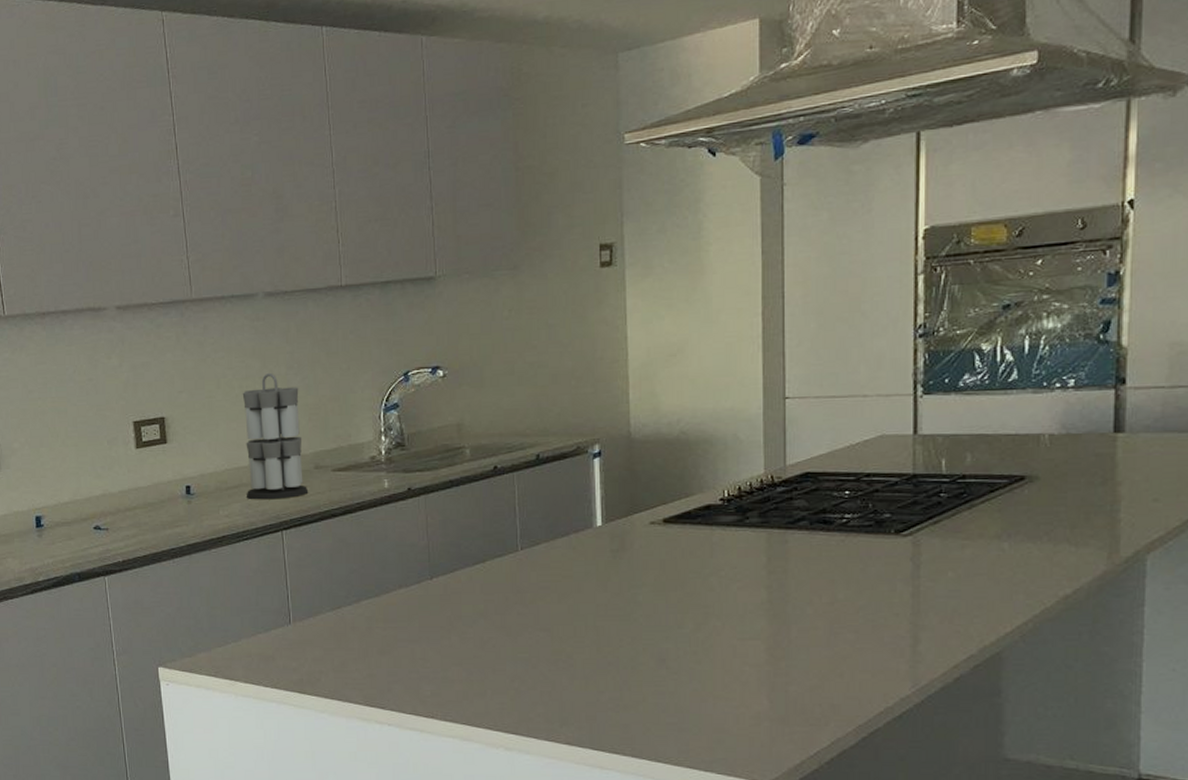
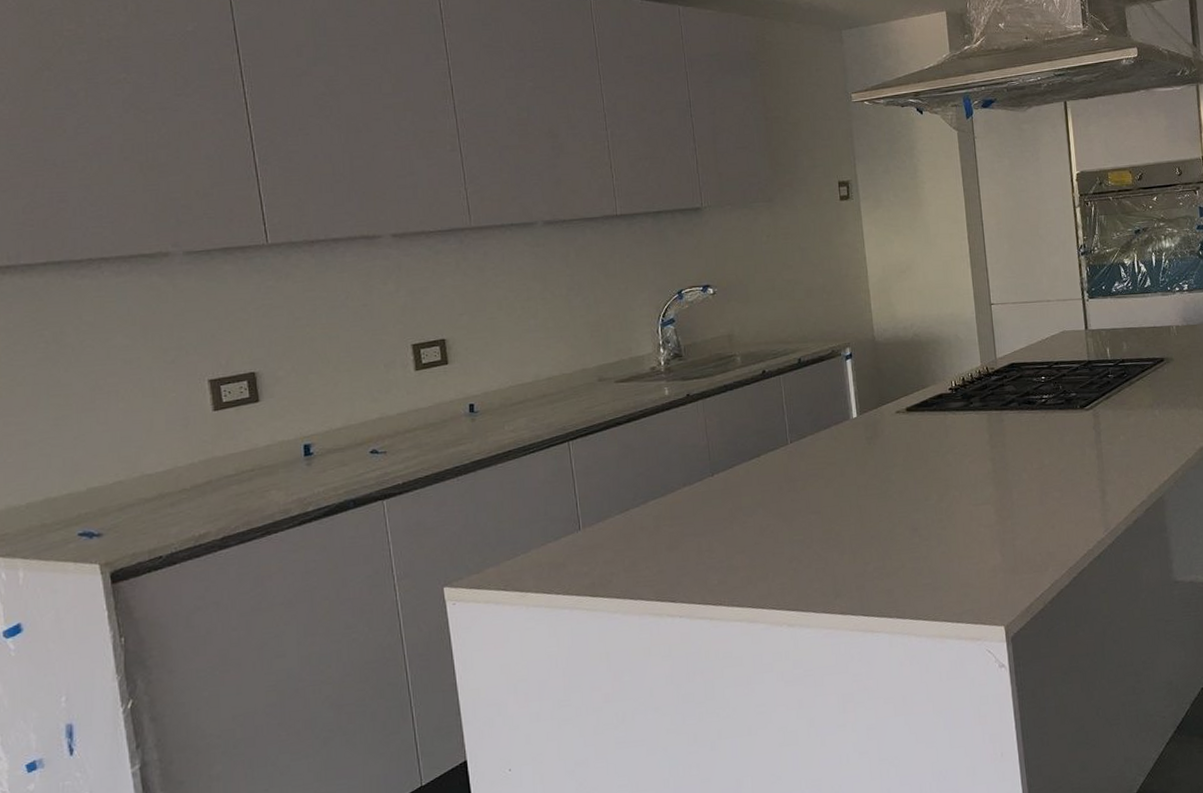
spice rack: present [242,372,309,500] -> none [524,294,593,414]

